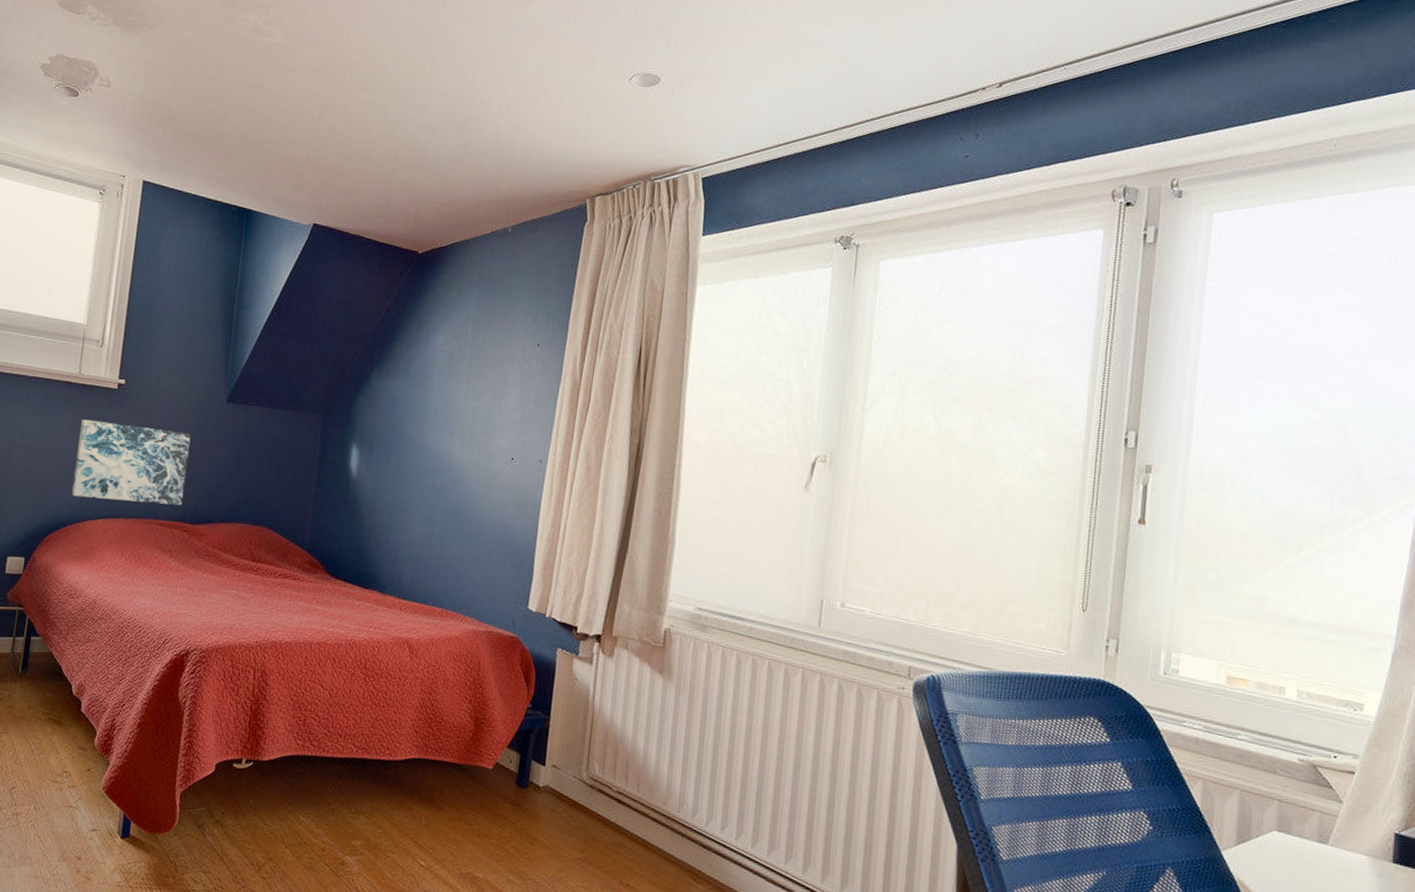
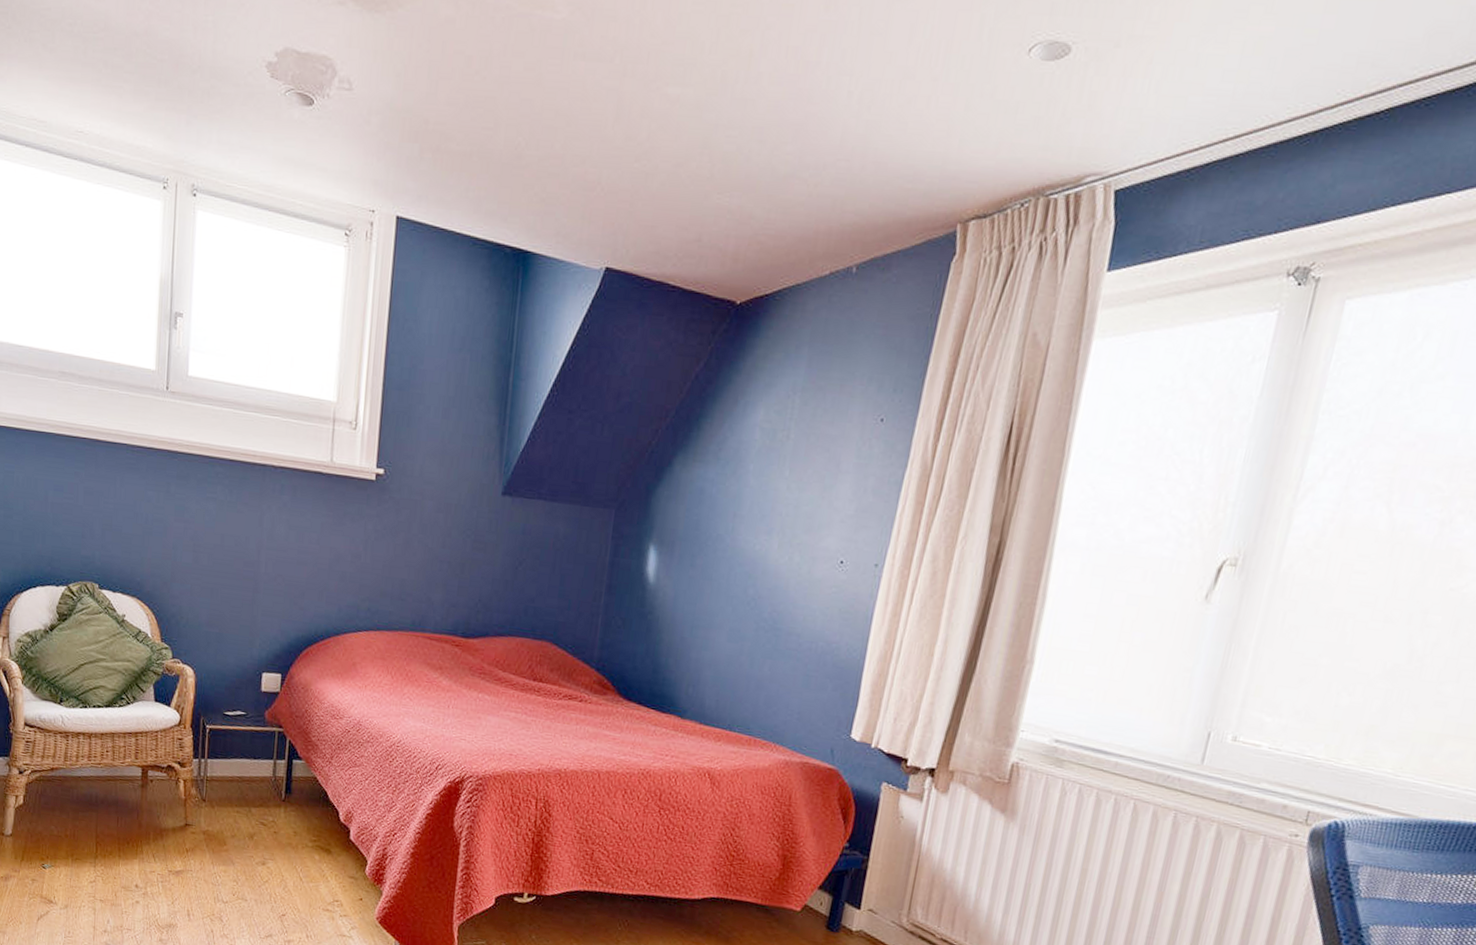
wall art: present [71,419,191,506] -> none [328,516,462,617]

